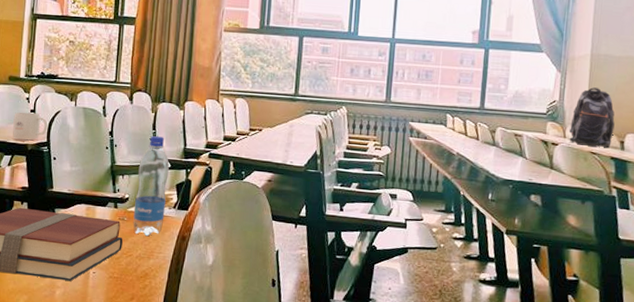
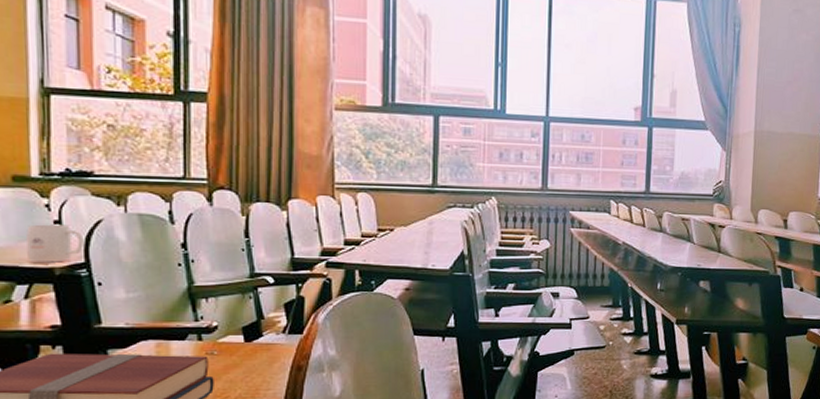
bottle: present [133,136,169,236] -> none [226,245,272,370]
backpack: present [569,87,615,149] -> none [735,166,778,228]

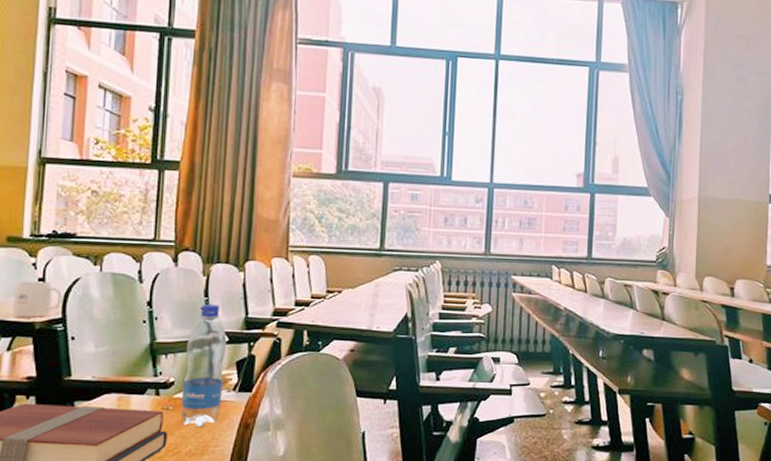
bottle: none [226,245,272,370] -> present [180,304,227,426]

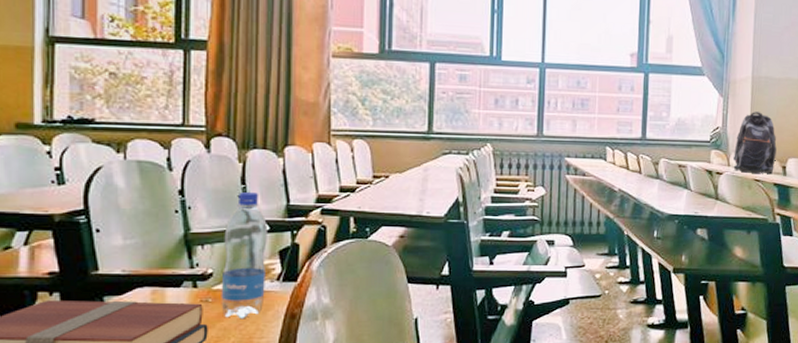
mug: present [12,281,62,317] -> none [26,171,83,209]
backpack: none [680,232,724,296] -> present [733,112,777,175]

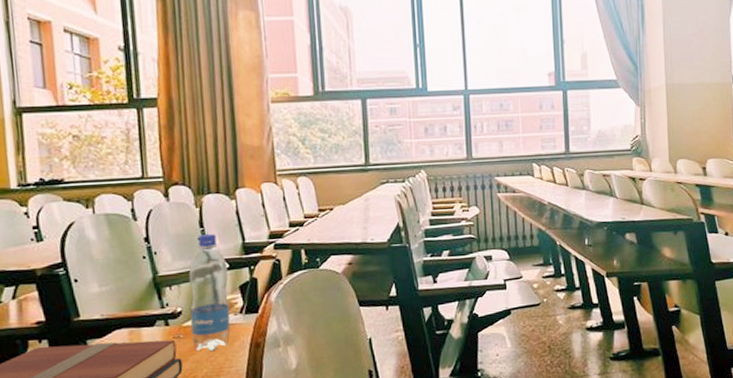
backpack: present [733,112,777,175] -> none [655,117,696,177]

